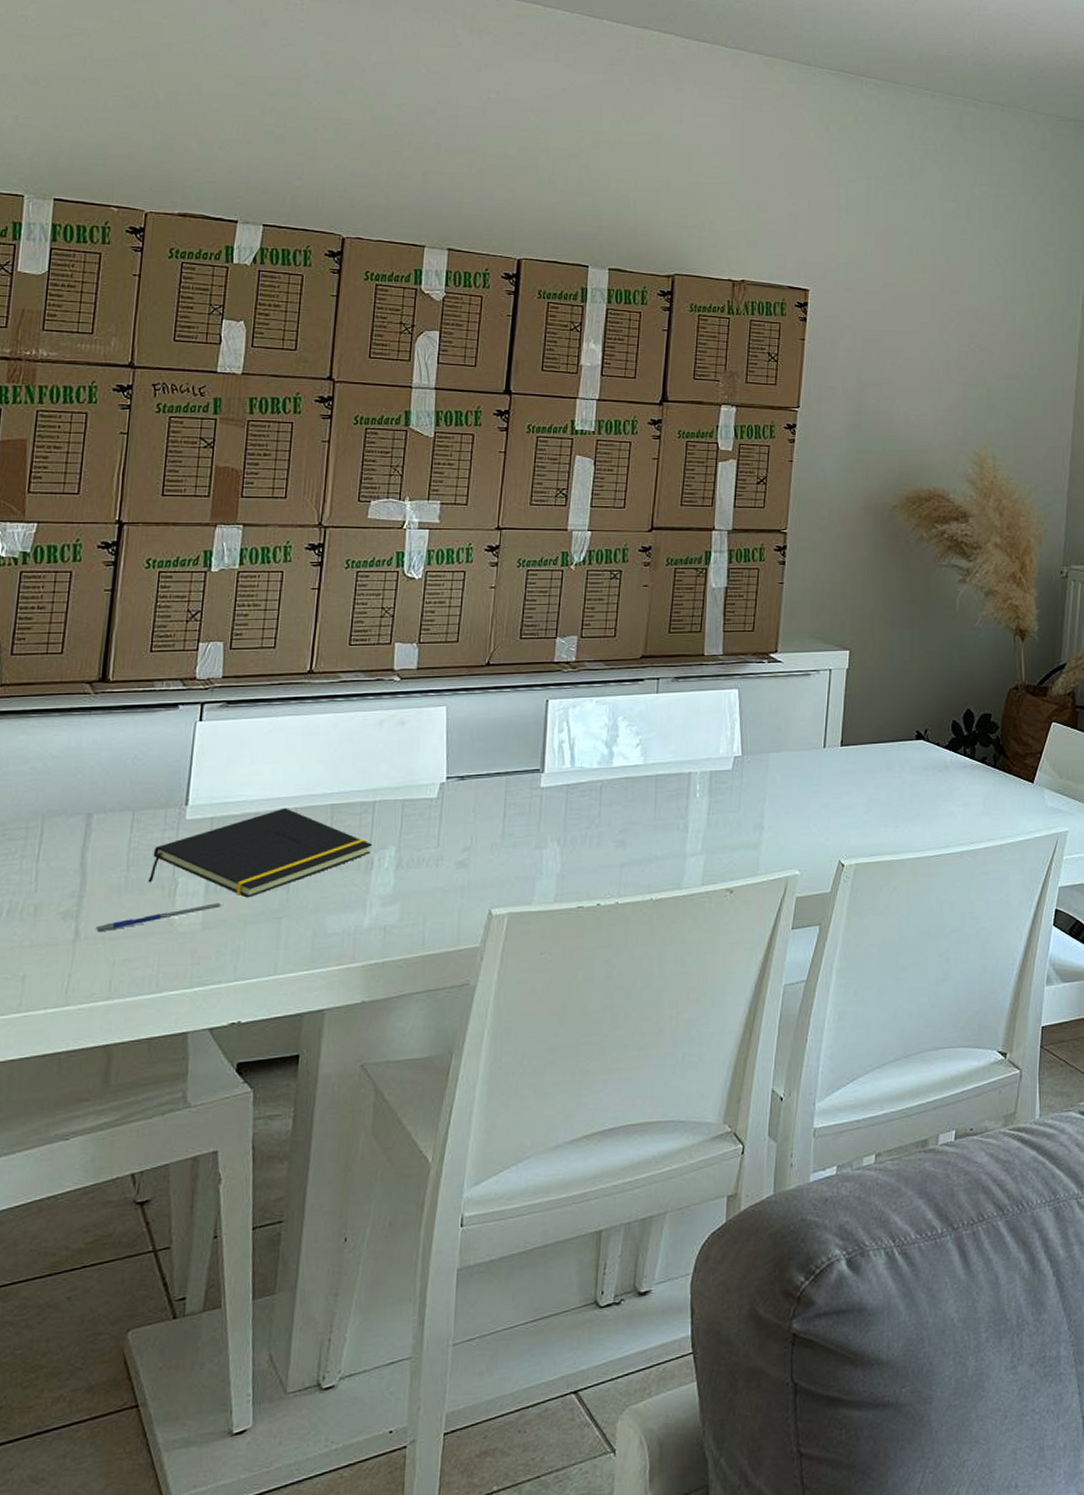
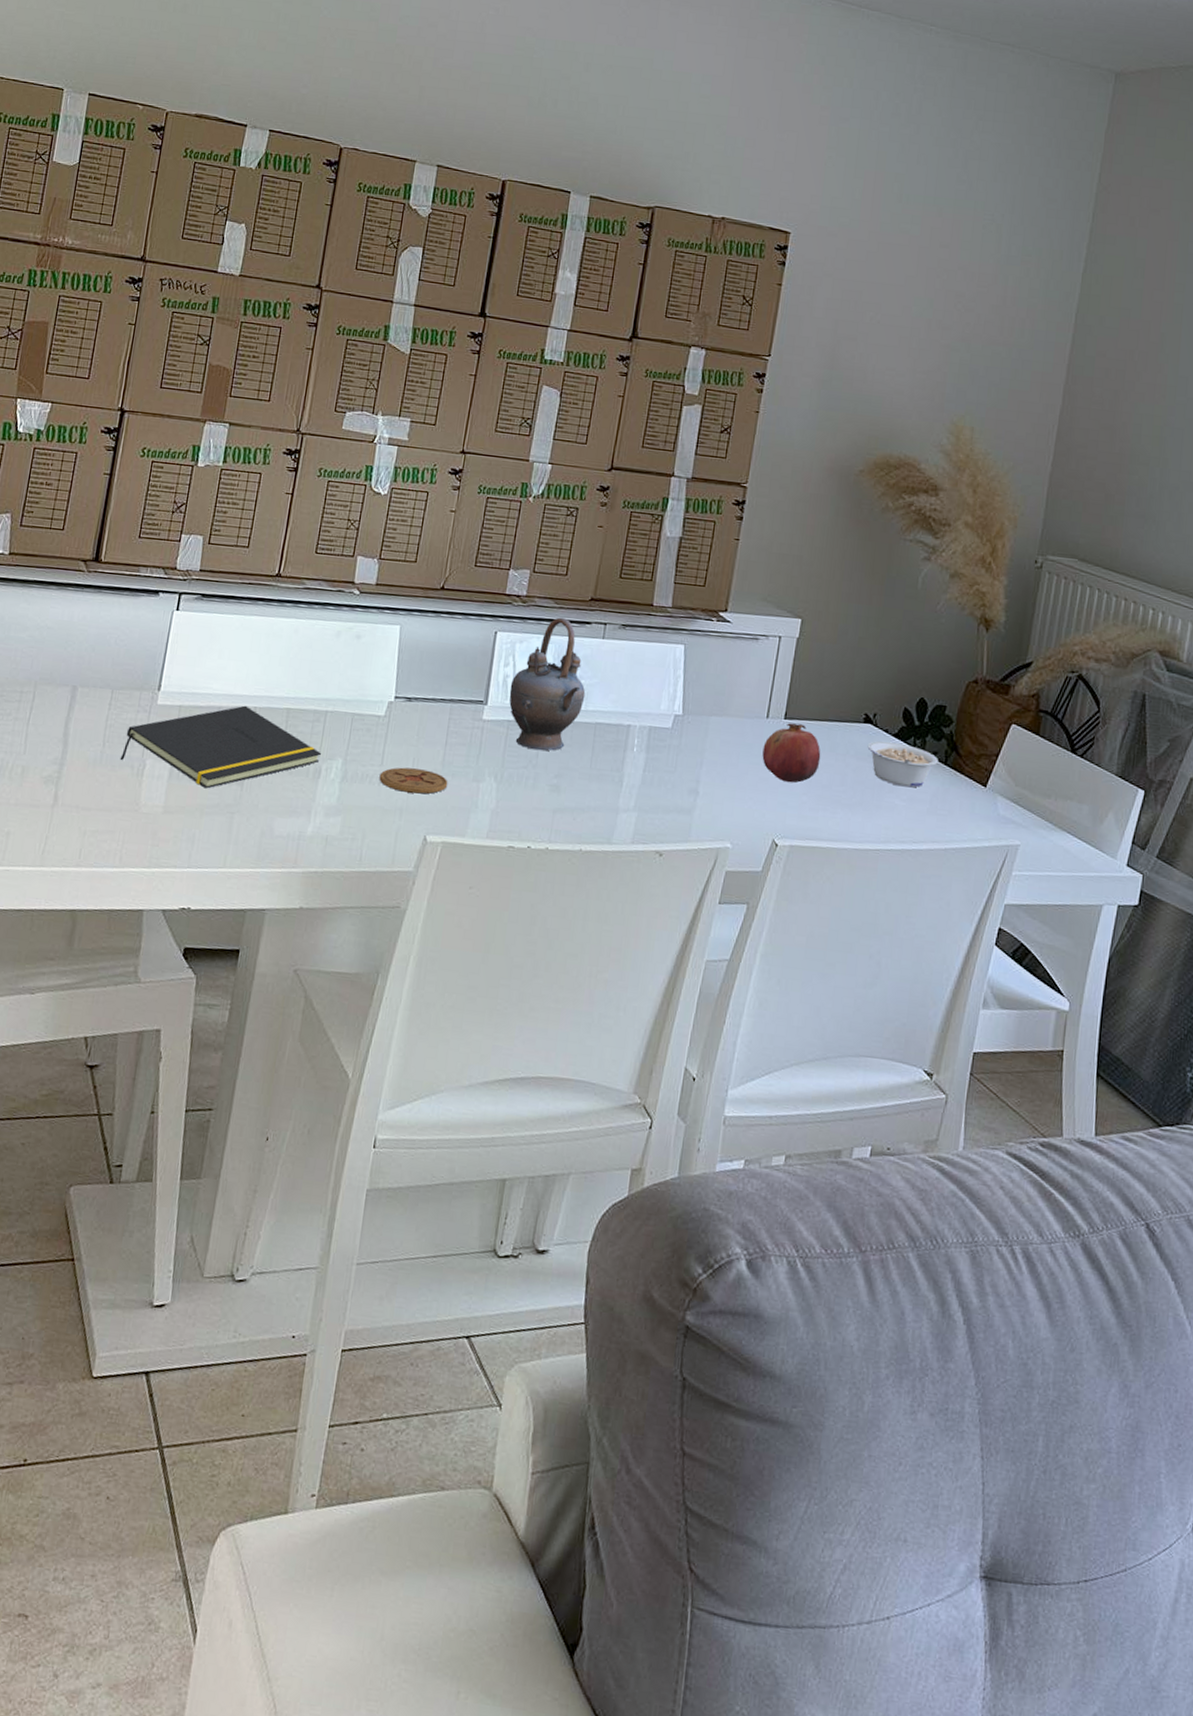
pen: present [96,903,223,933] -> none [72,789,184,802]
coaster: none [436,845,510,870] -> present [379,767,448,794]
teapot: none [566,678,644,810] -> present [509,617,586,751]
fruit: none [822,749,878,805] -> present [762,723,821,783]
legume: none [921,753,988,794] -> present [867,741,938,788]

